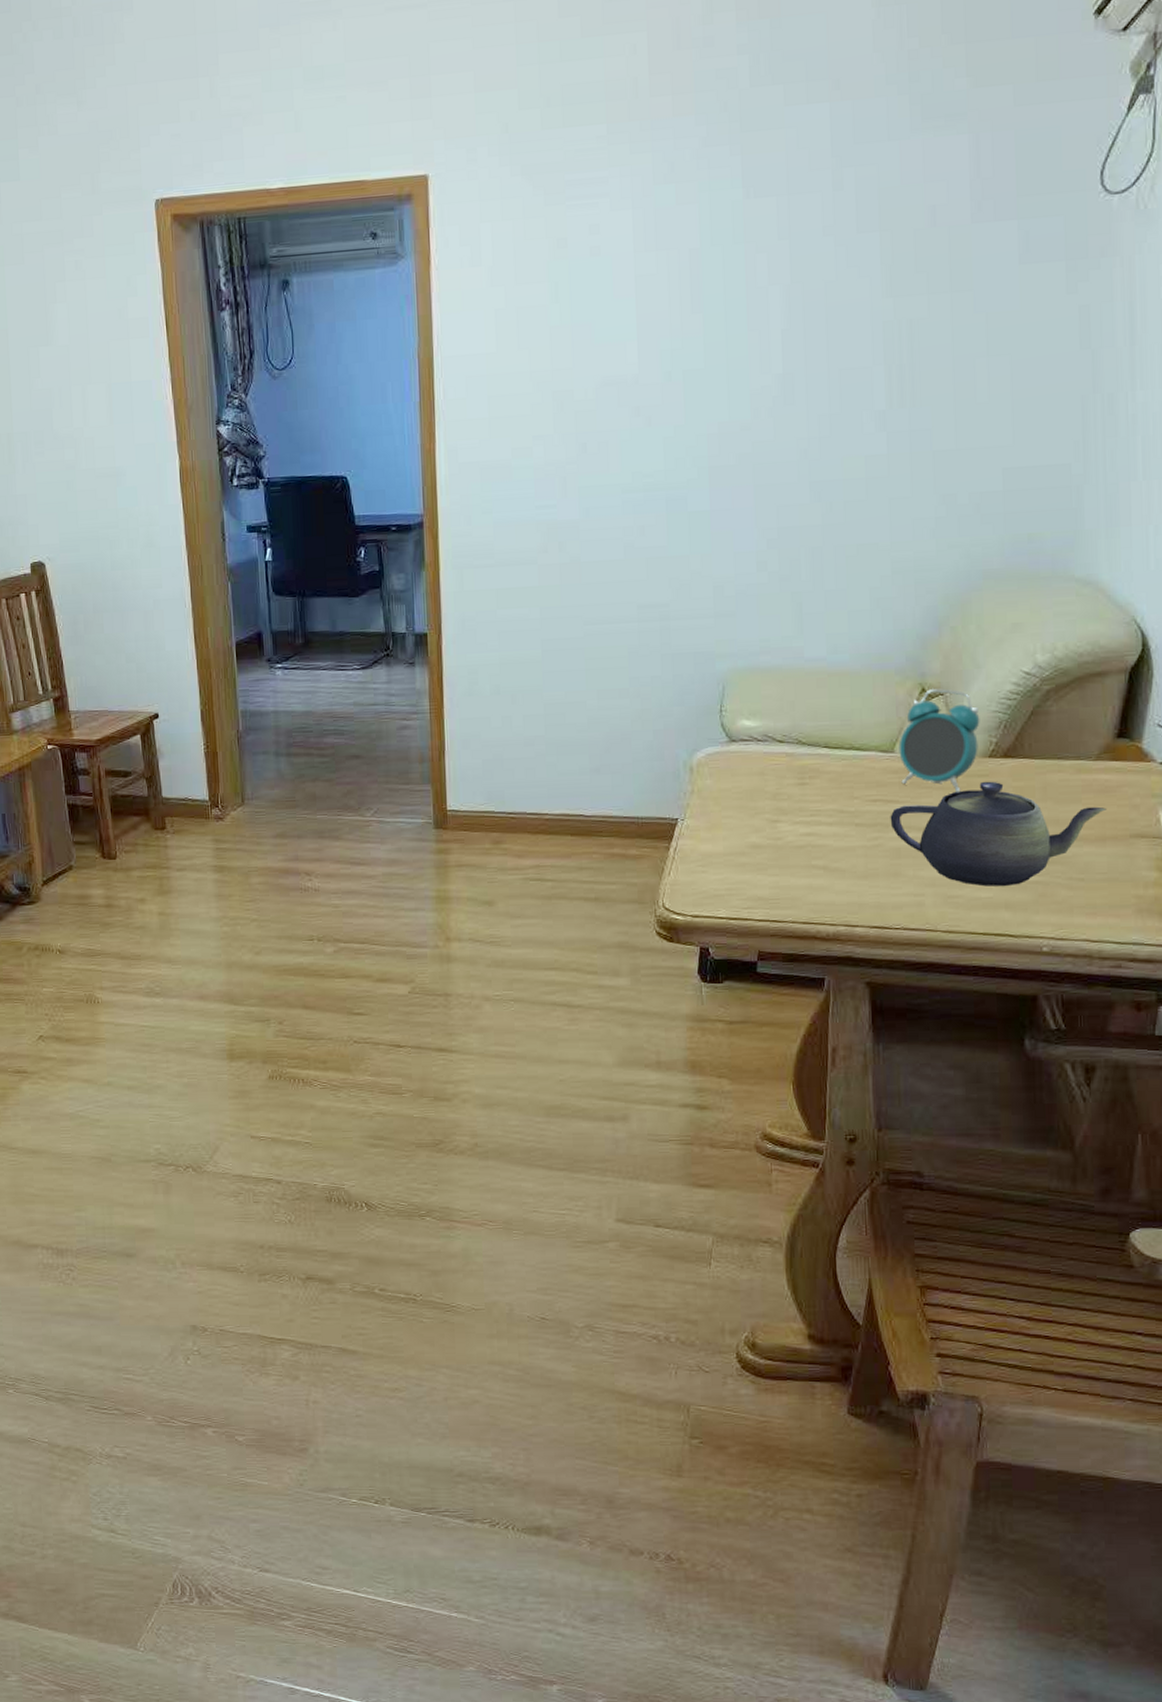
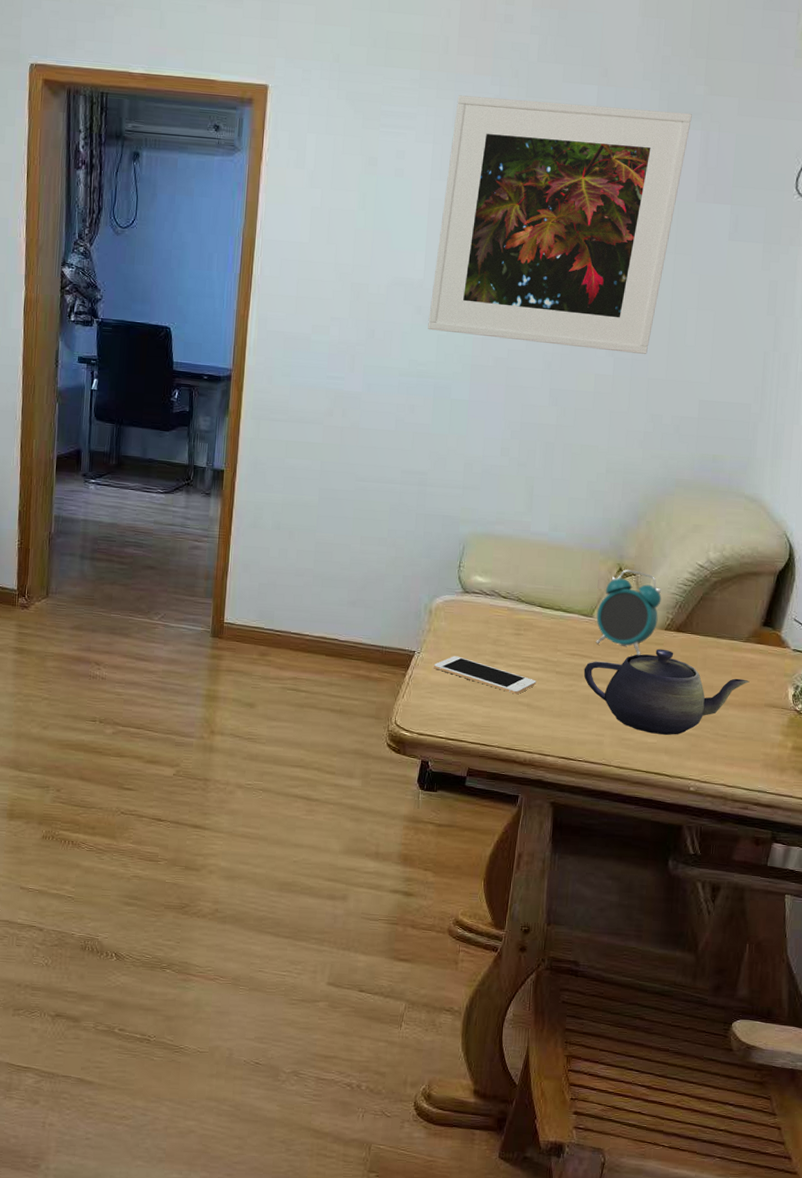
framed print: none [650,114,955,434] -> present [428,95,692,354]
cell phone: none [702,818,832,857] -> present [433,656,537,695]

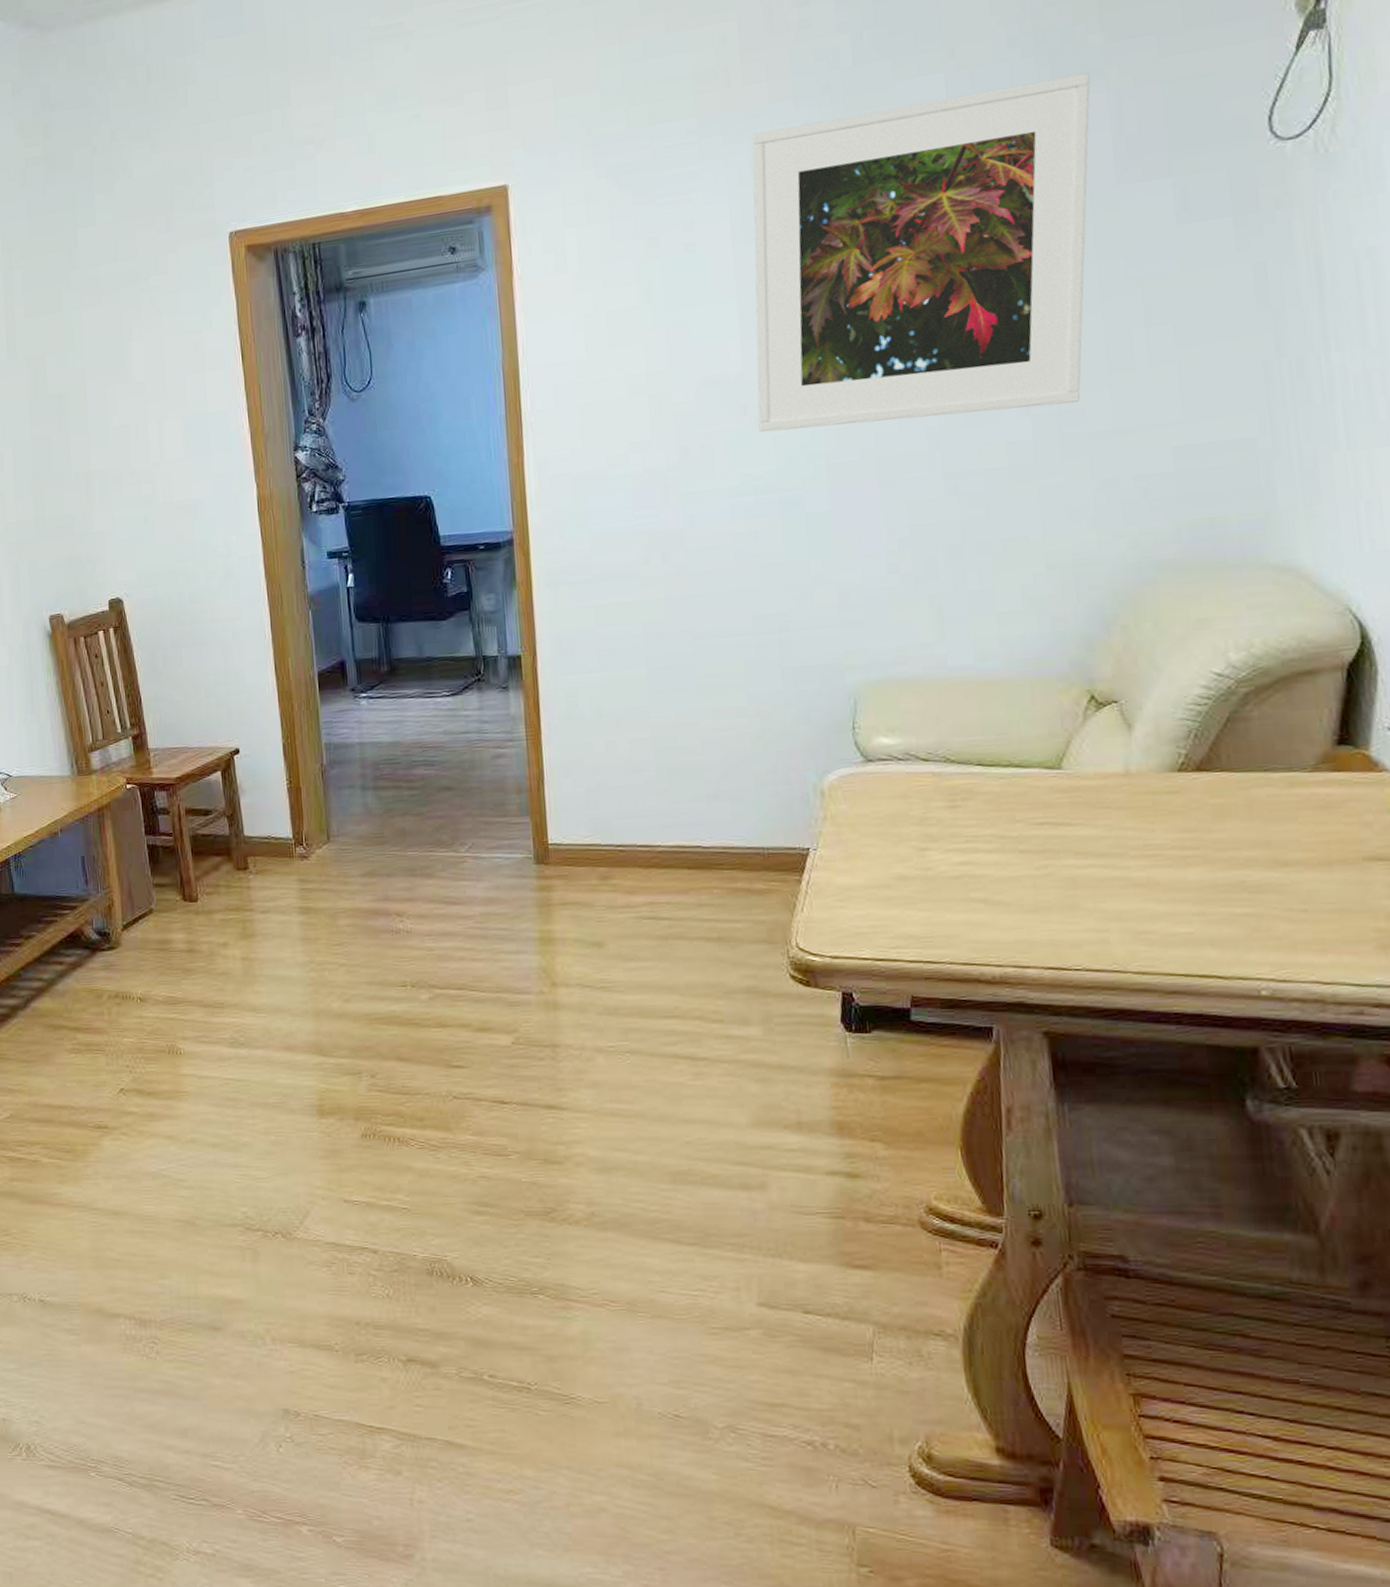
cell phone: present [433,656,537,695] -> none [838,847,993,889]
teapot: present [583,649,750,736] -> none [1061,798,1331,921]
alarm clock: present [596,568,662,655] -> none [1066,695,1165,812]

